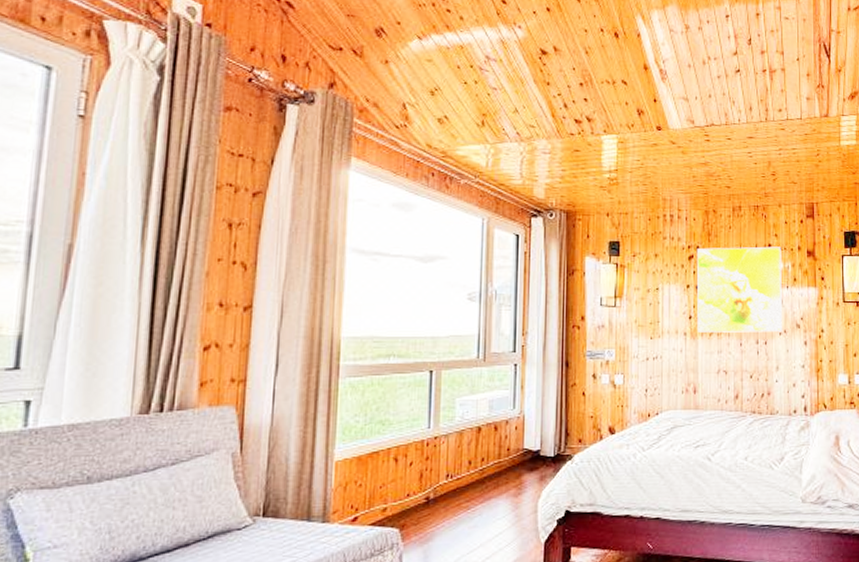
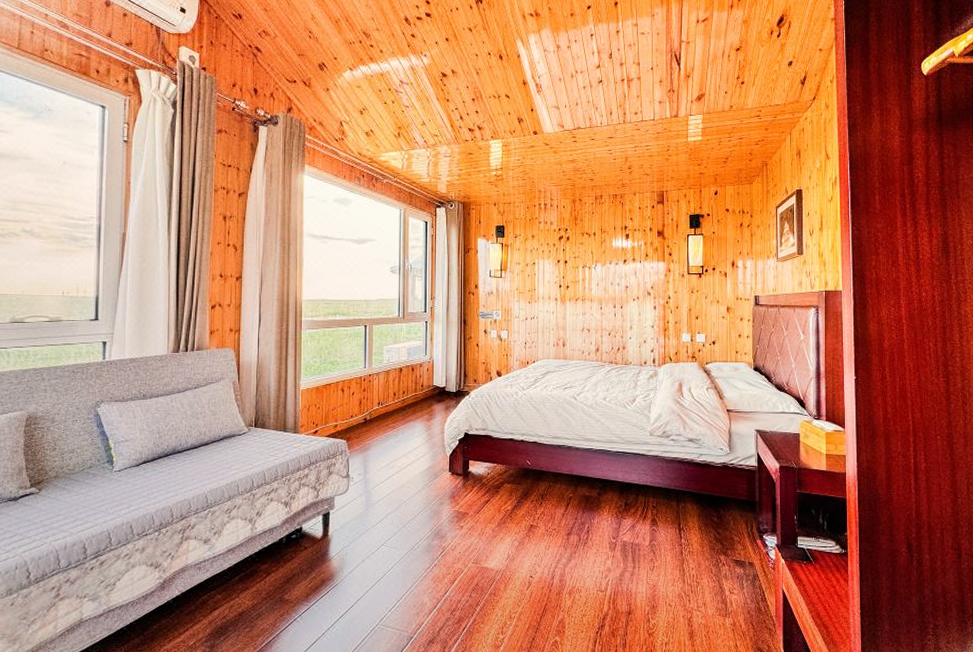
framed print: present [696,246,783,333] -> none [565,228,636,299]

